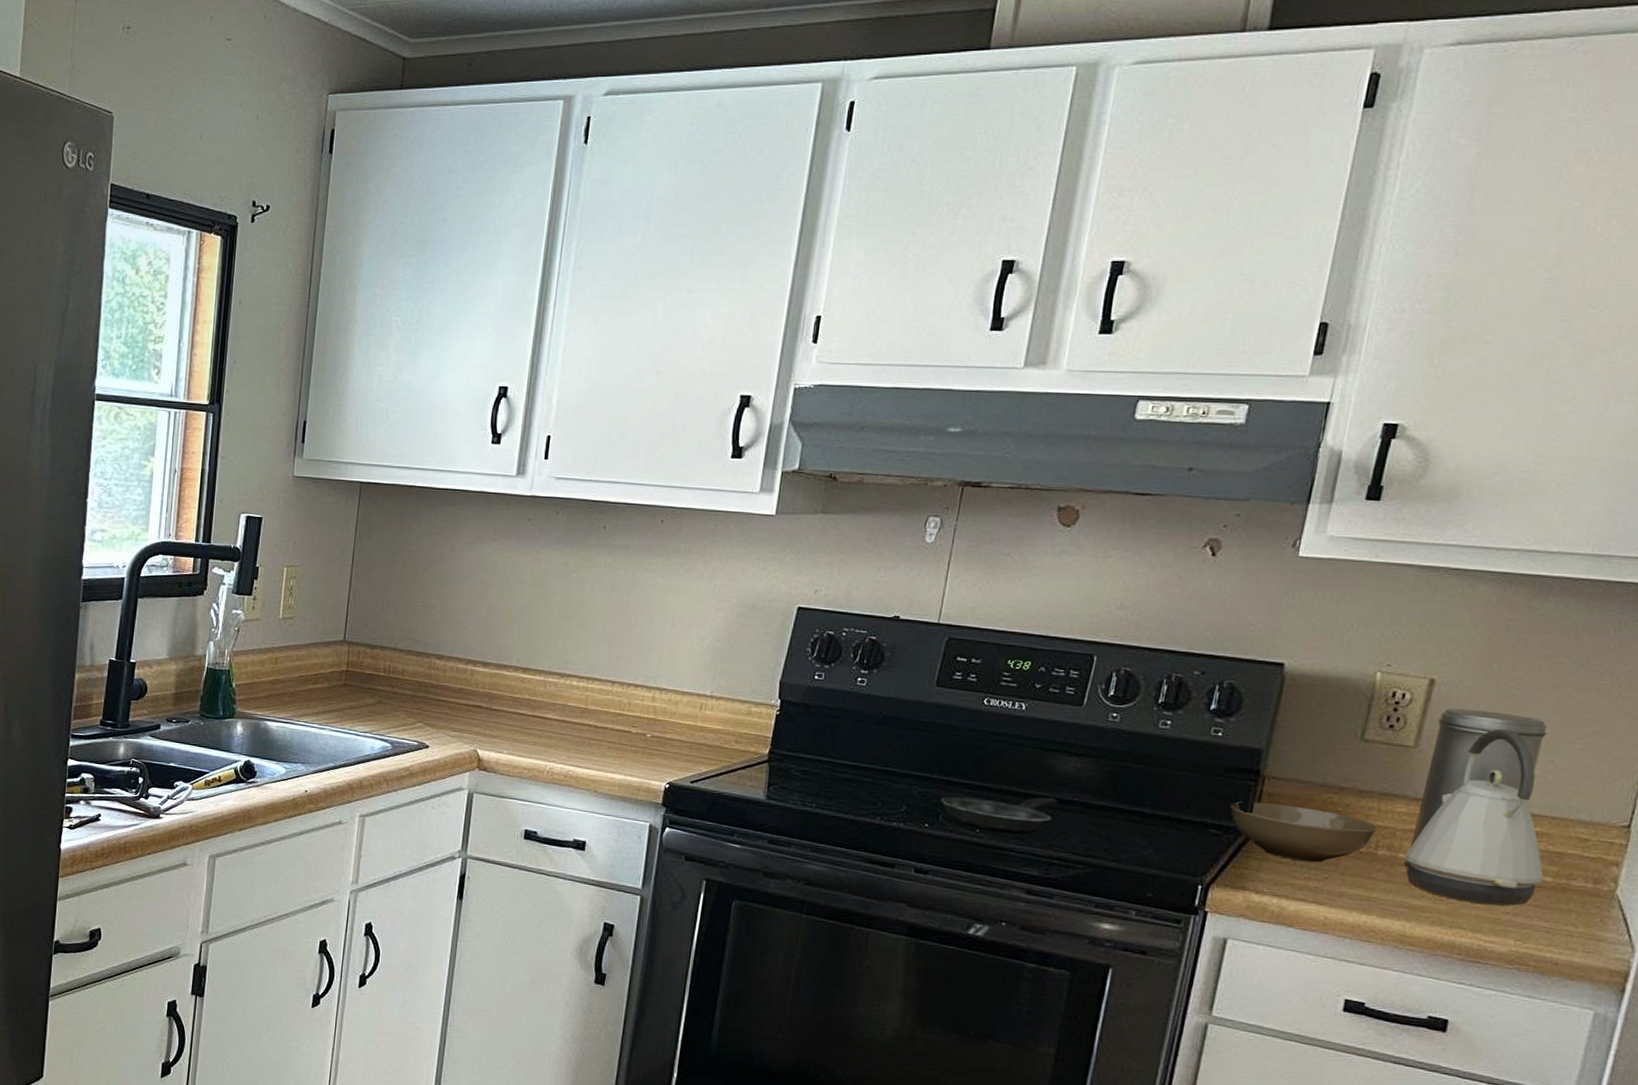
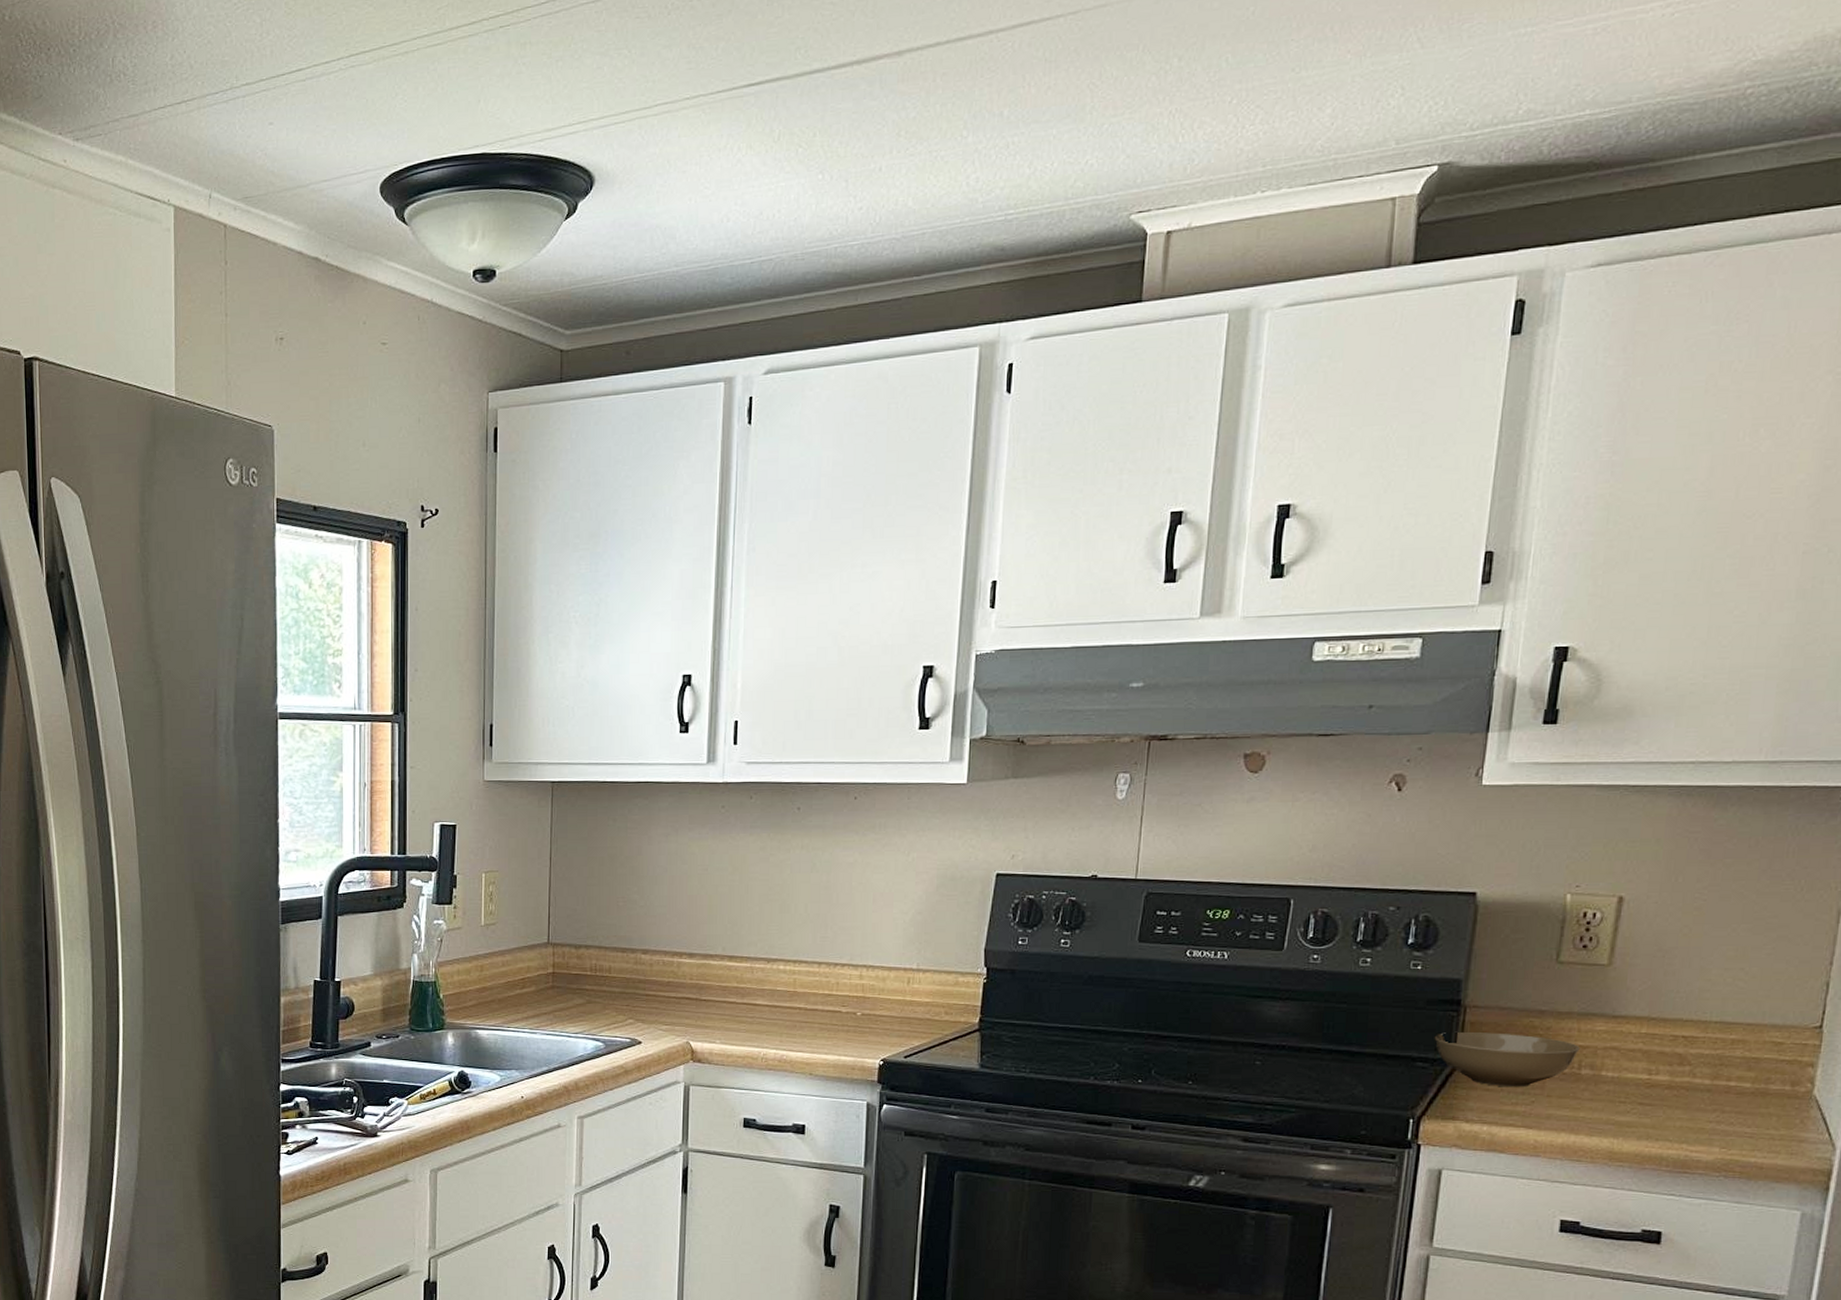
frying pan: present [941,796,1058,835] -> none [1152,1044,1267,1082]
canister: present [1403,708,1548,867] -> none [1606,924,1736,1084]
kettle: present [1404,728,1544,907] -> none [1607,940,1742,1116]

